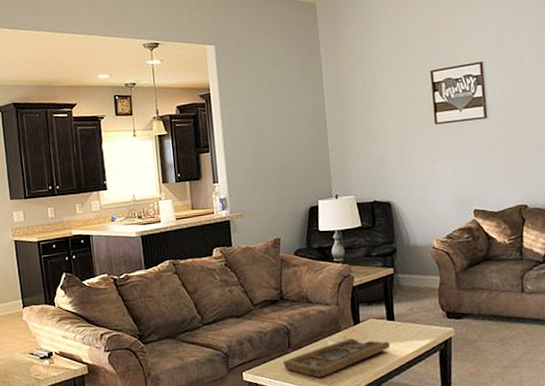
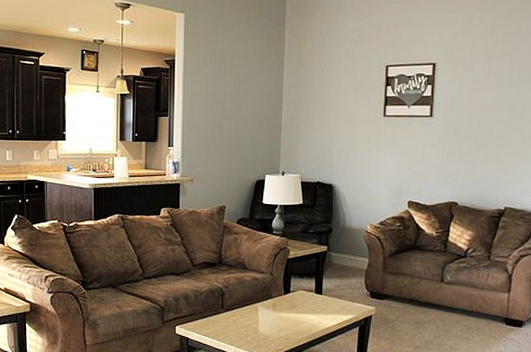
decorative tray: present [283,338,391,378] -> none [214,306,316,339]

